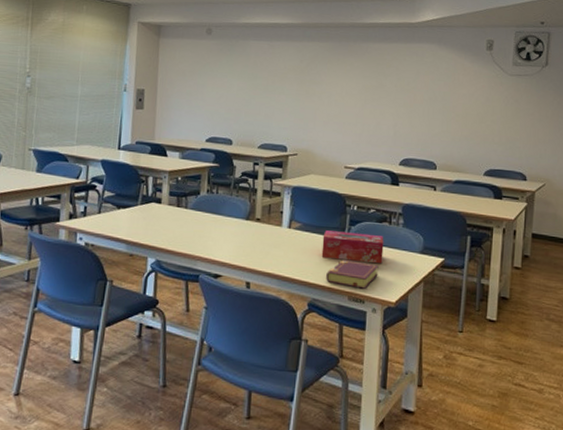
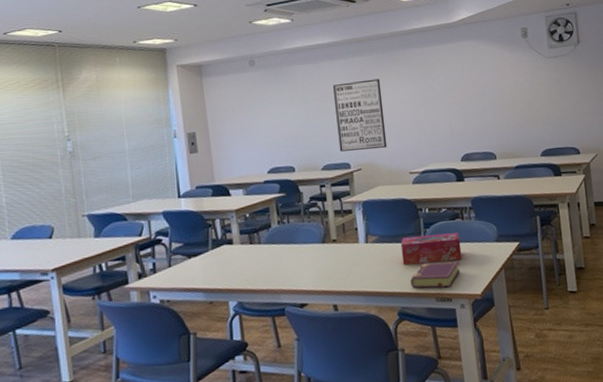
wall art: none [279,66,332,138] -> present [333,79,388,152]

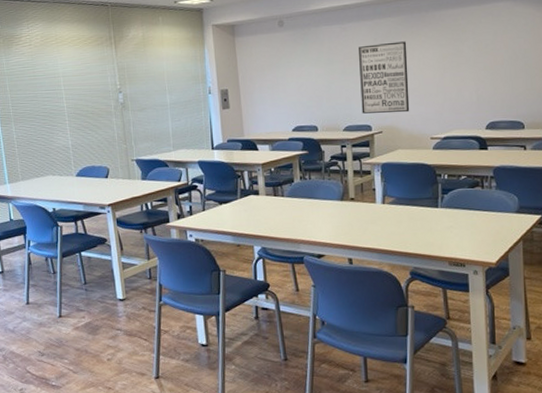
tissue box: present [400,232,462,265] -> none [417,200,479,228]
book: present [410,261,460,289] -> none [425,227,476,253]

